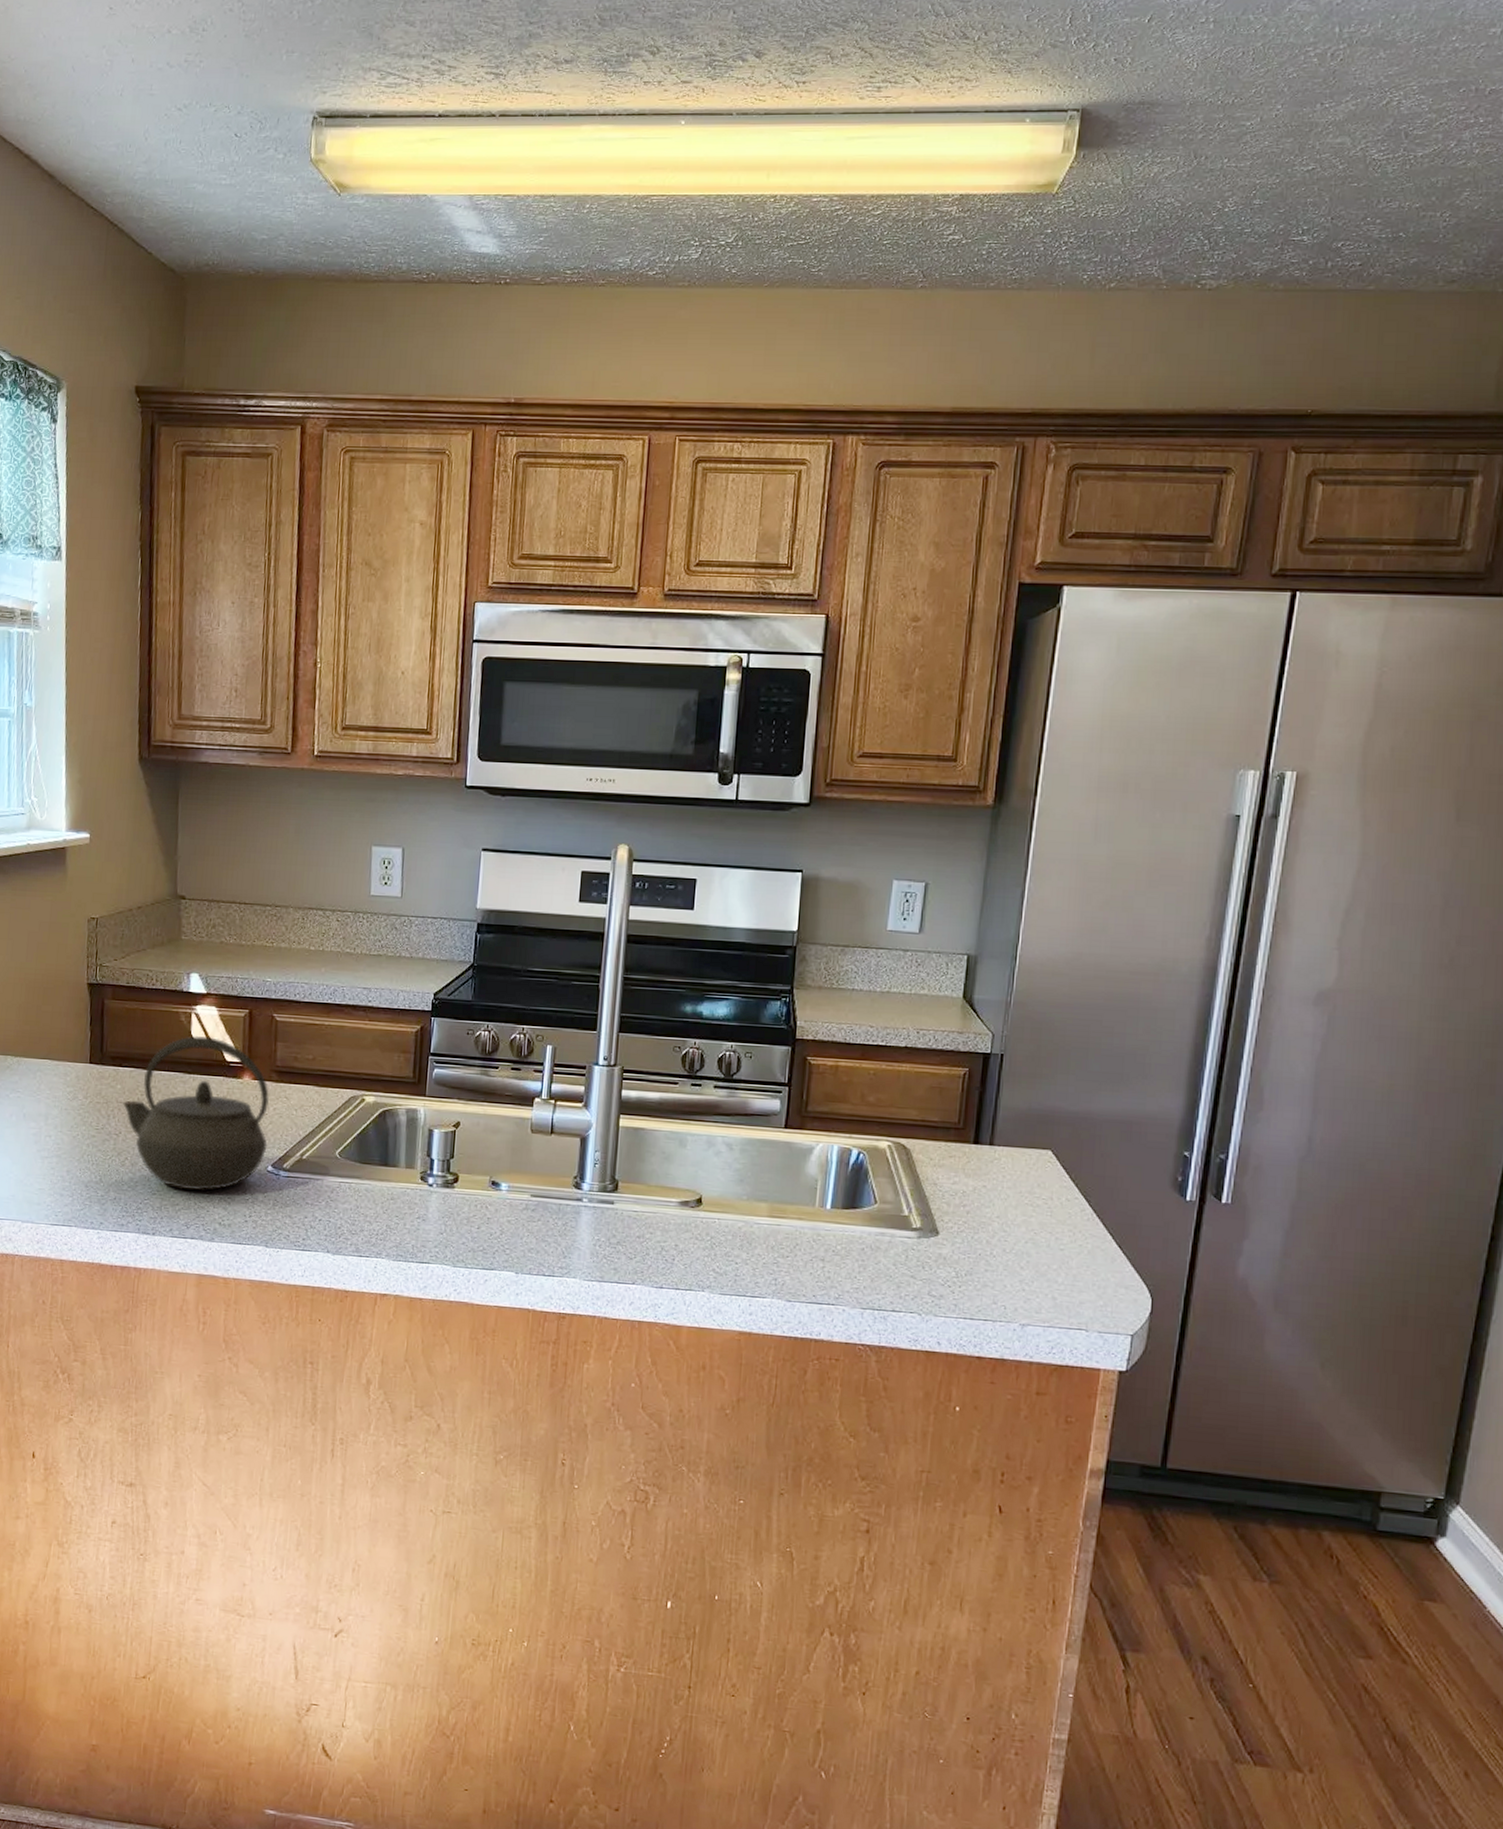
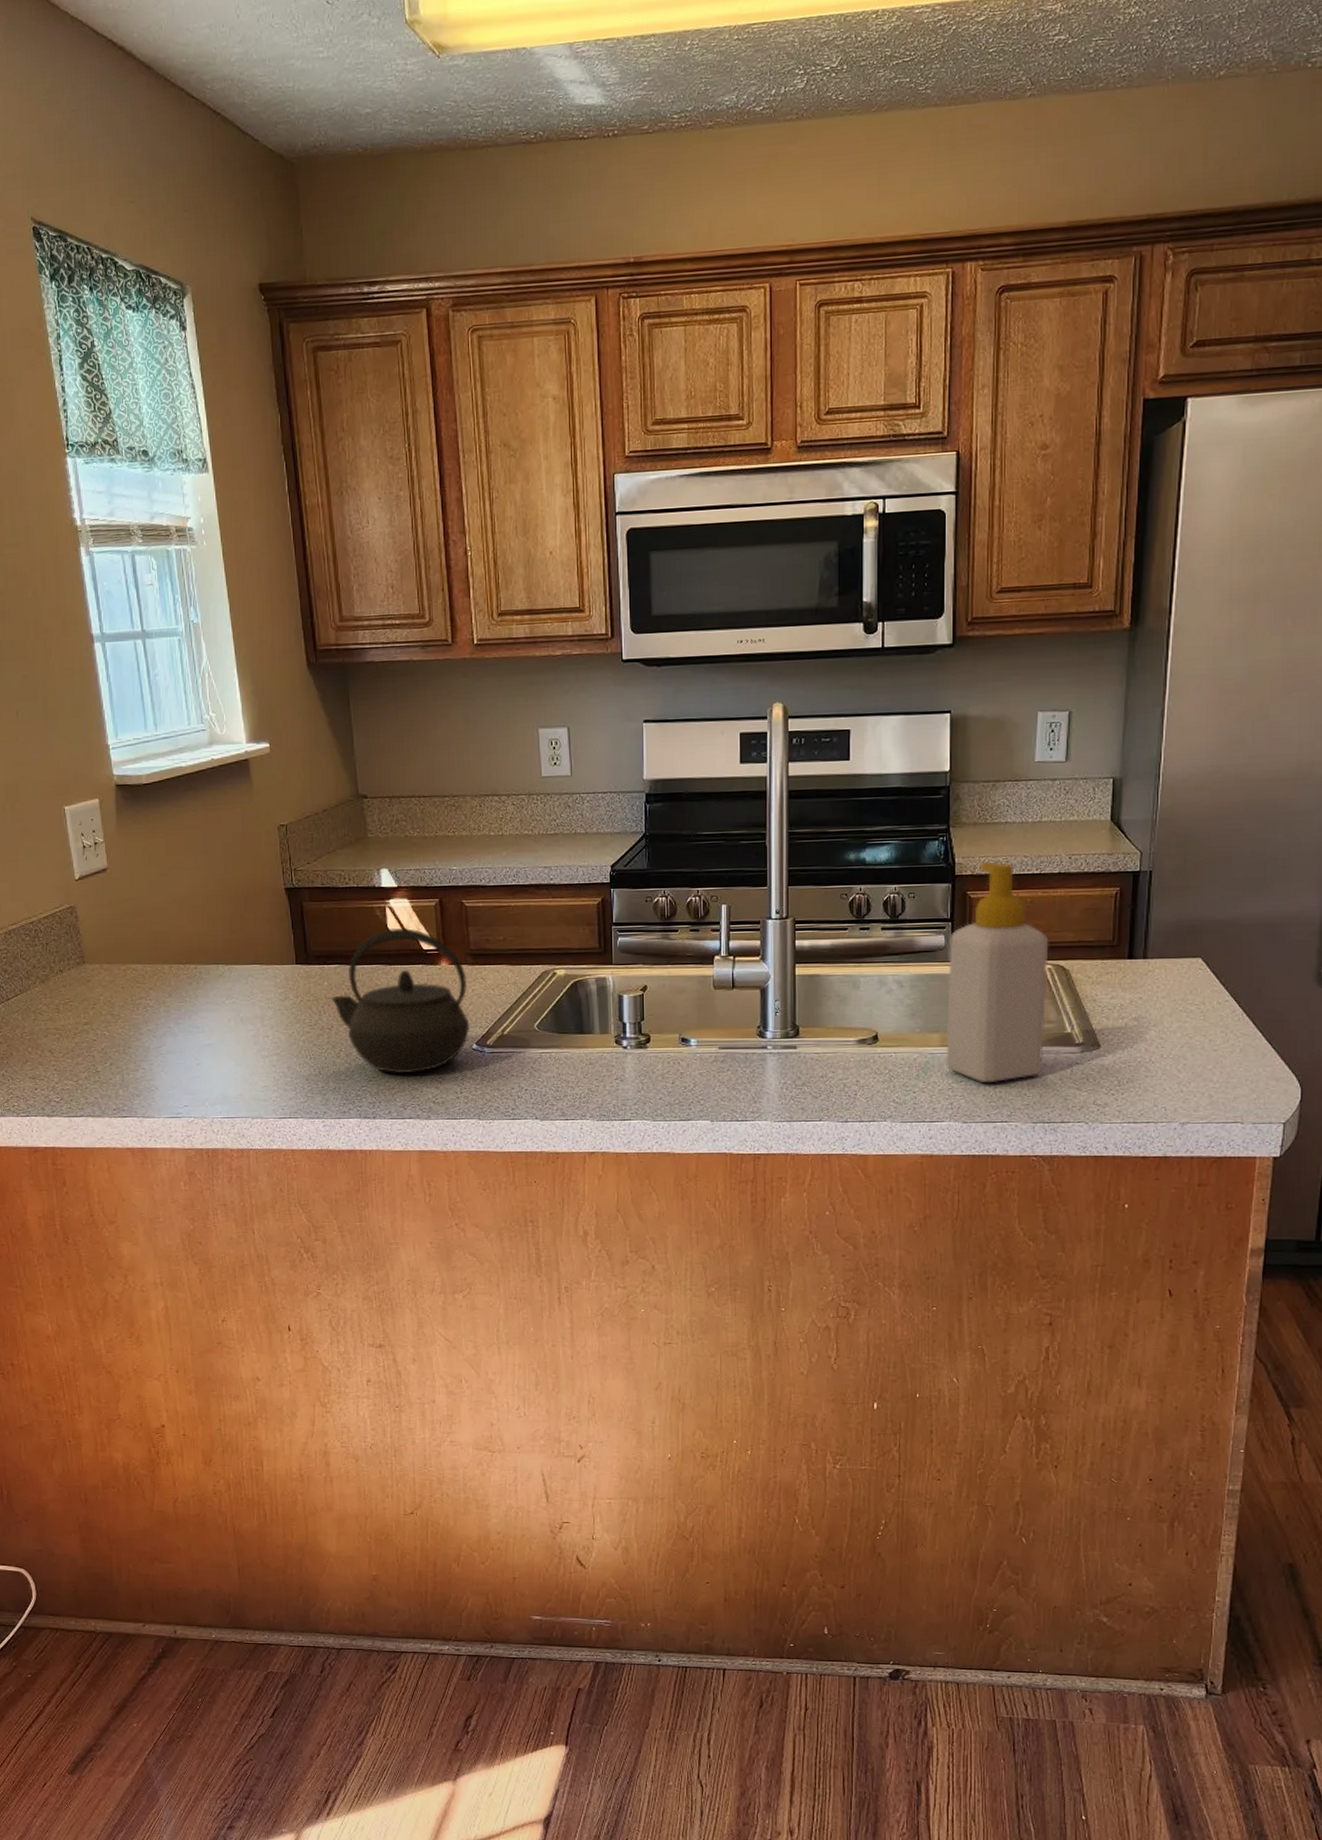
soap bottle: none [772,1027,891,1261] -> present [946,861,1049,1082]

